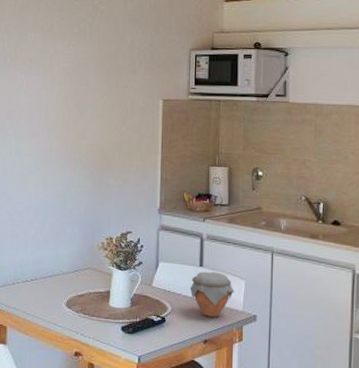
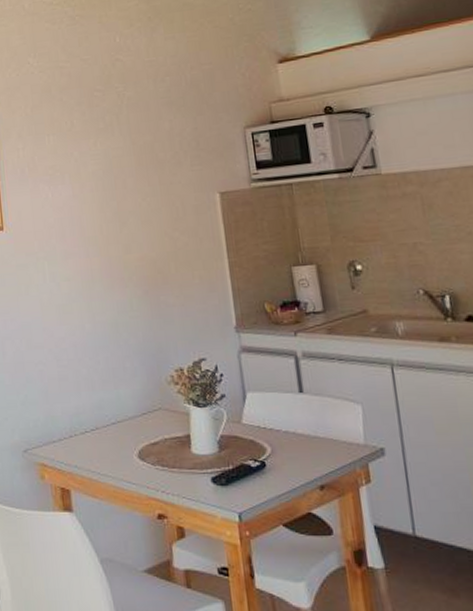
jar: present [190,271,234,317] -> none [290,397,350,456]

